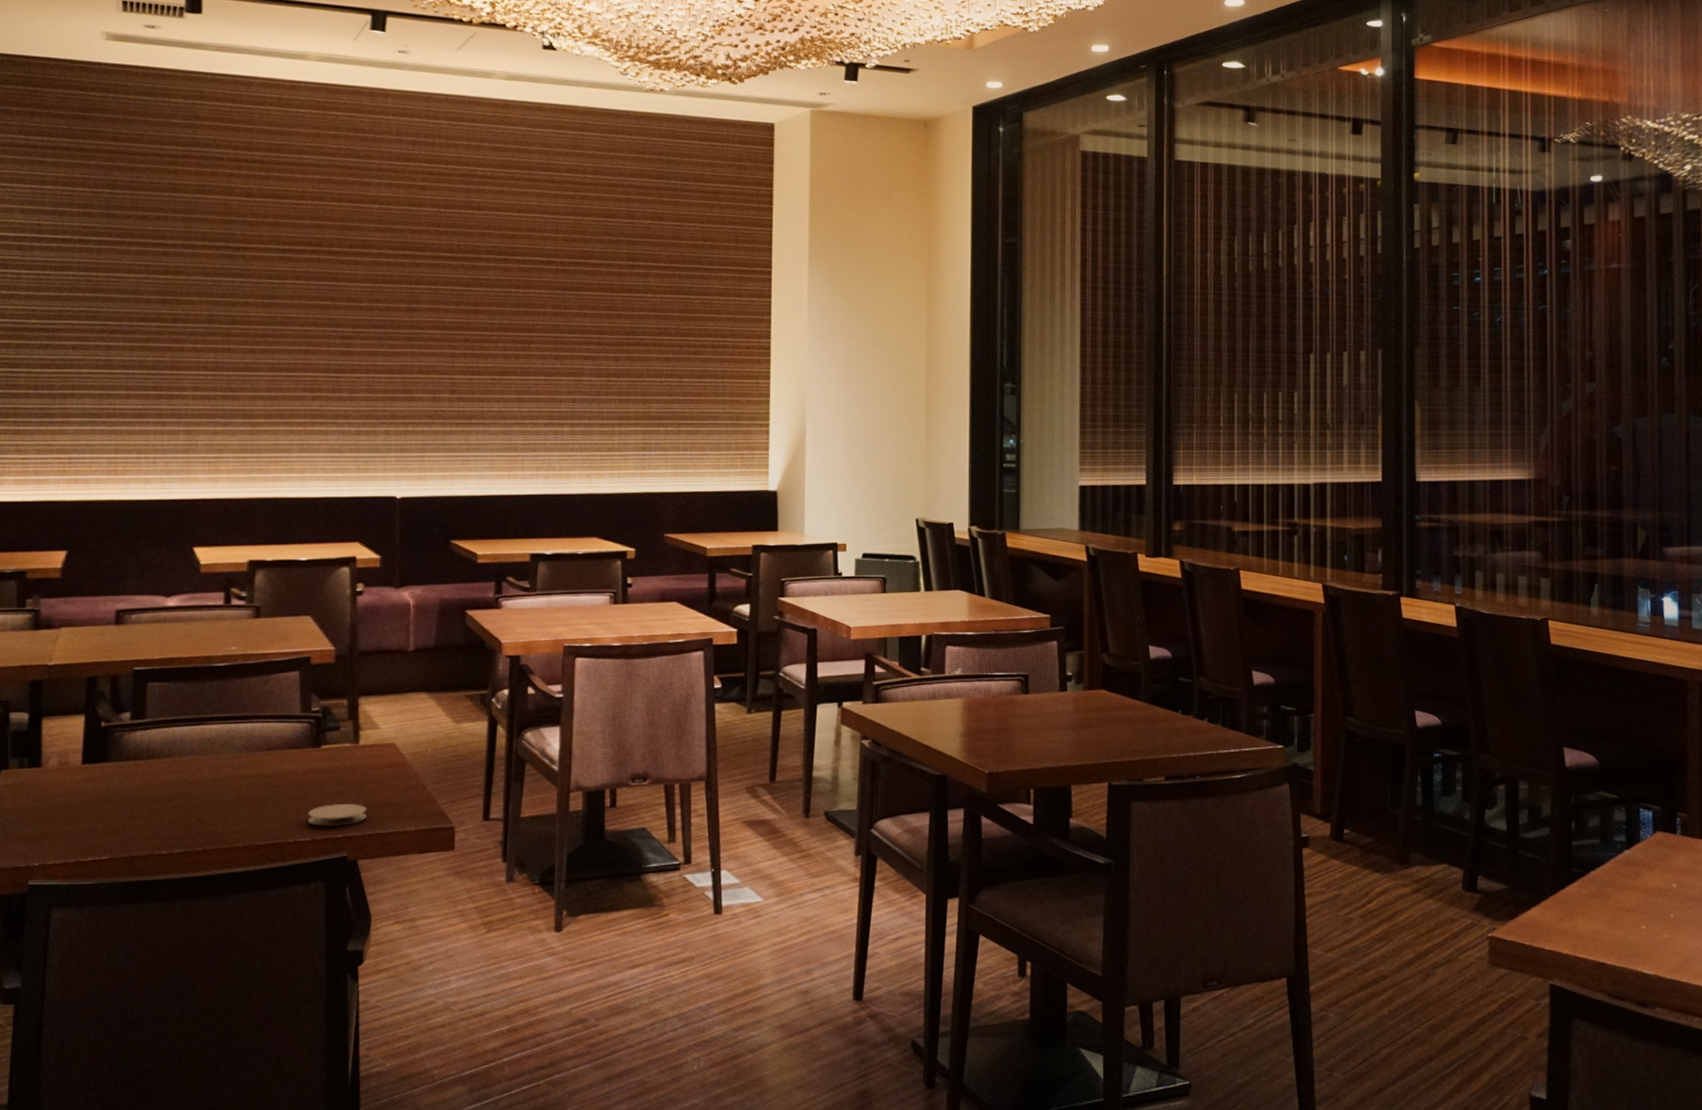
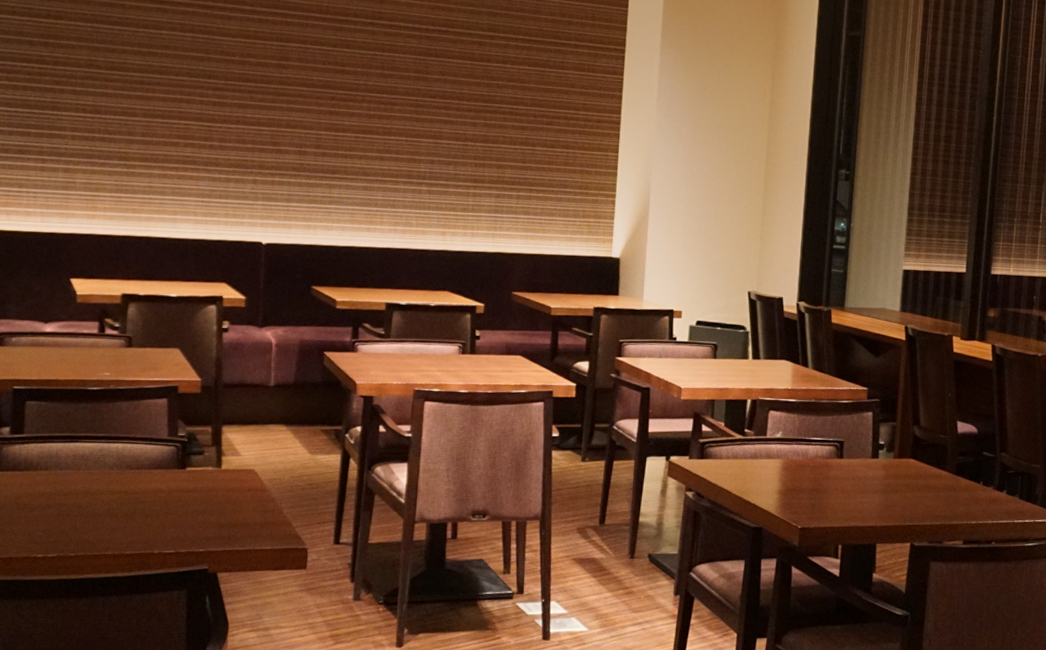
coaster: present [308,804,367,826] -> none [173,521,227,541]

